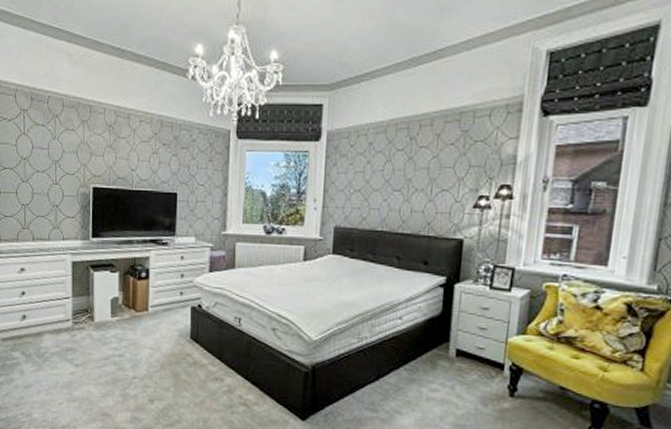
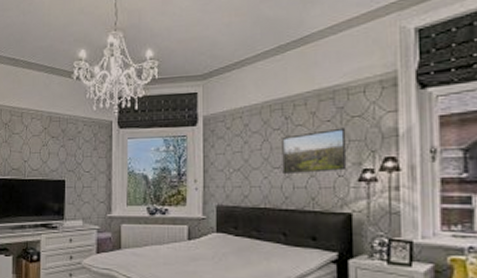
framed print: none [402,152,468,198] -> present [282,127,347,175]

